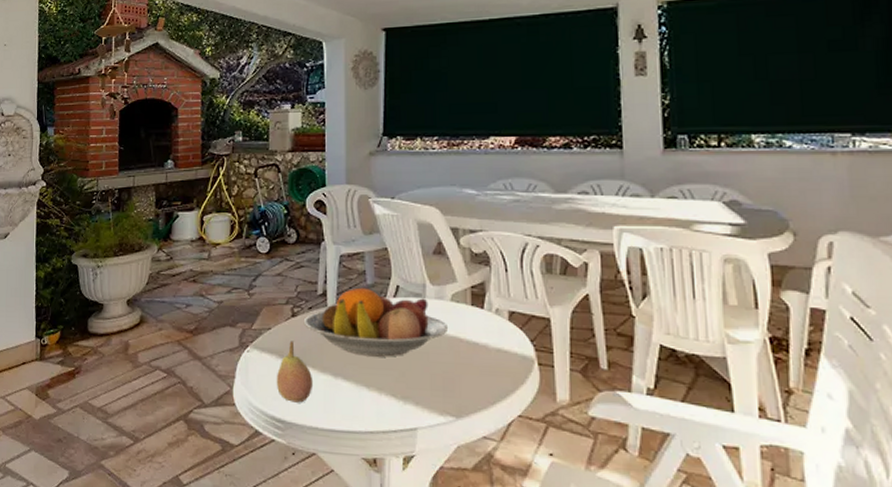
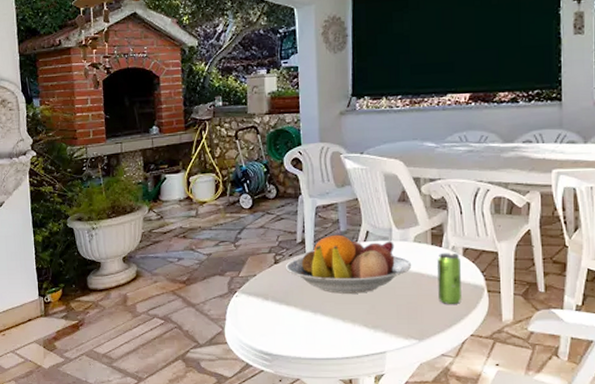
fruit: present [276,341,314,403] -> none [262,284,296,337]
beverage can: none [478,315,507,377] -> present [437,252,461,304]

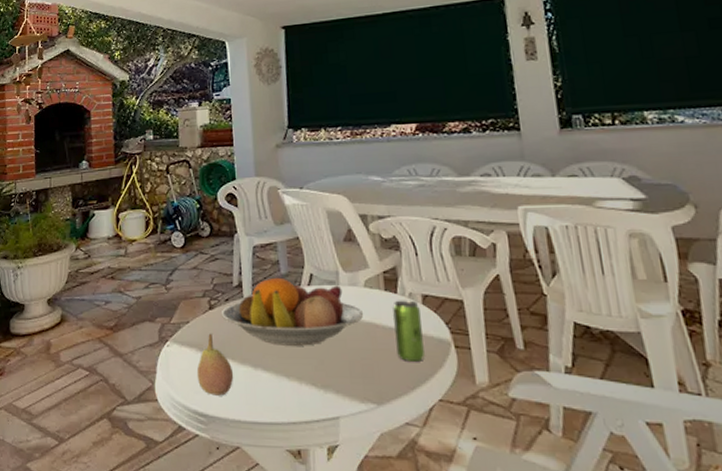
fruit: none [262,284,296,337] -> present [196,333,234,396]

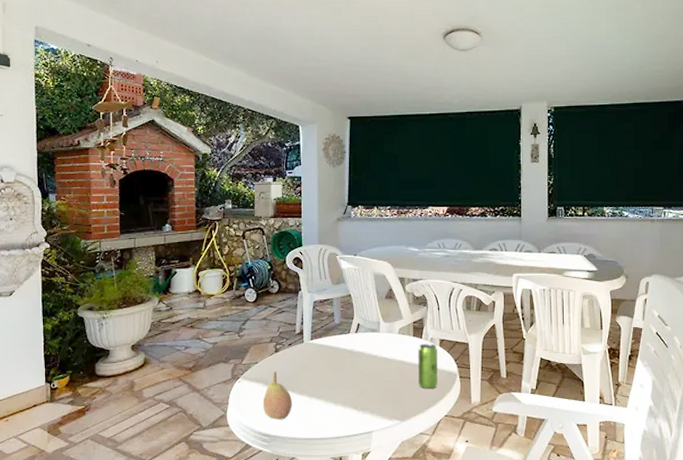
fruit bowl: present [221,277,364,346] -> none [284,326,397,380]

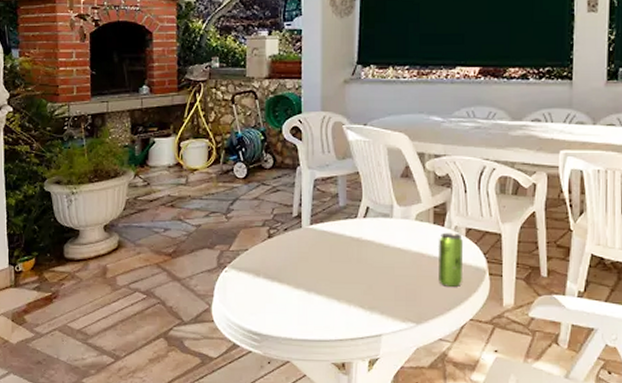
fruit: present [262,371,293,420] -> none [253,260,288,317]

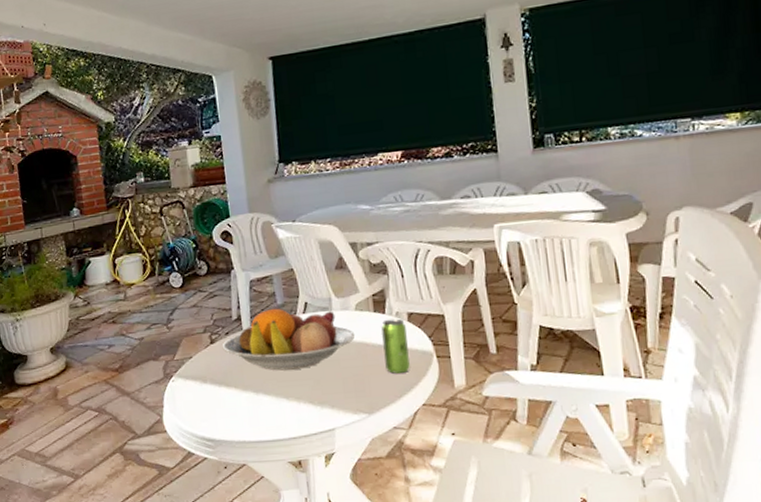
fruit bowl: none [279,209,413,273] -> present [222,308,356,371]

